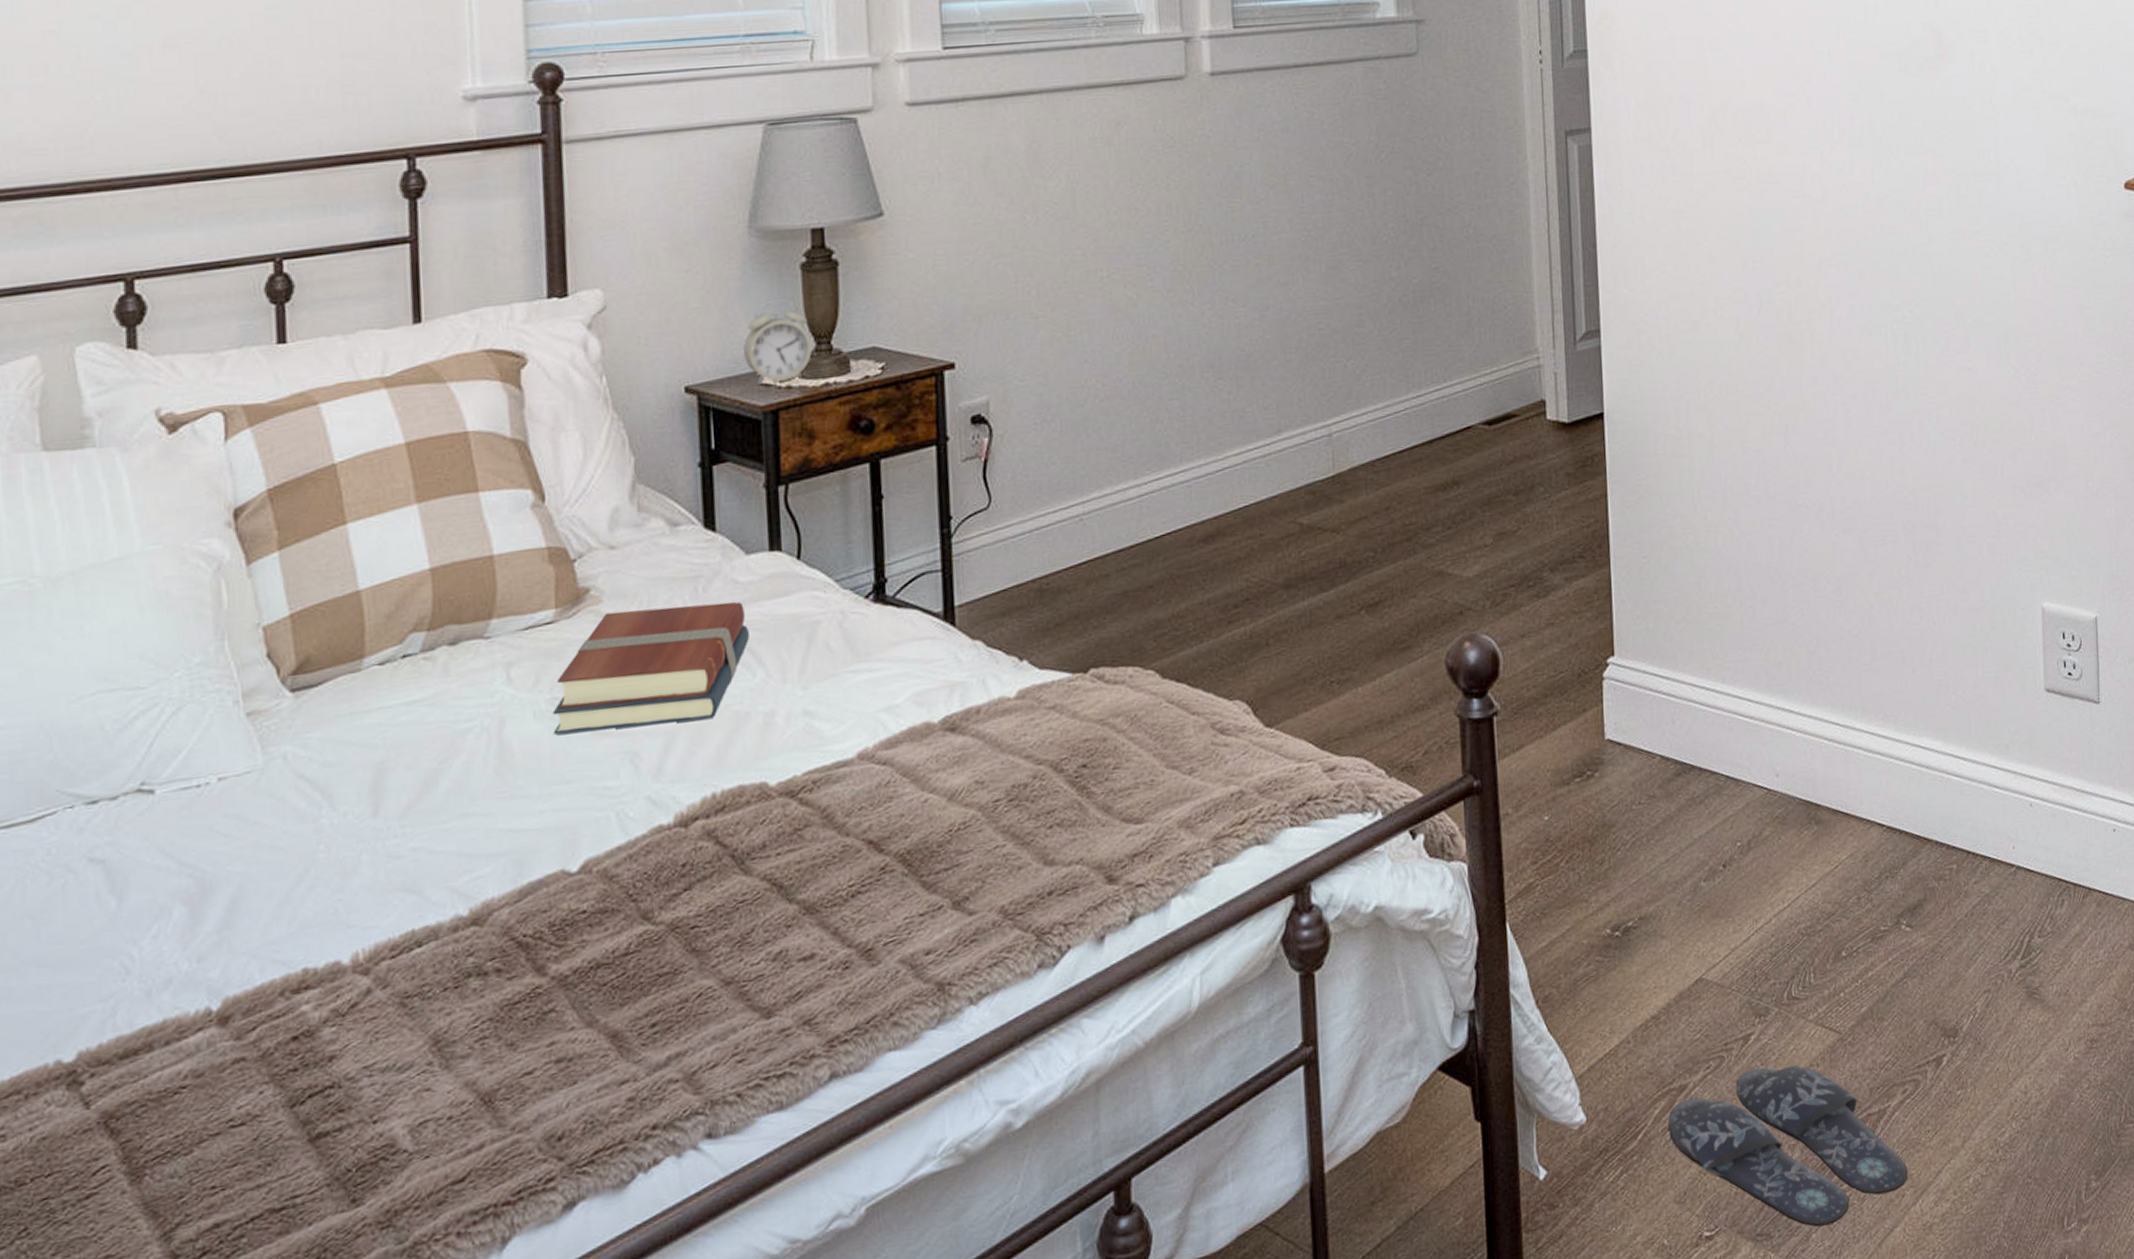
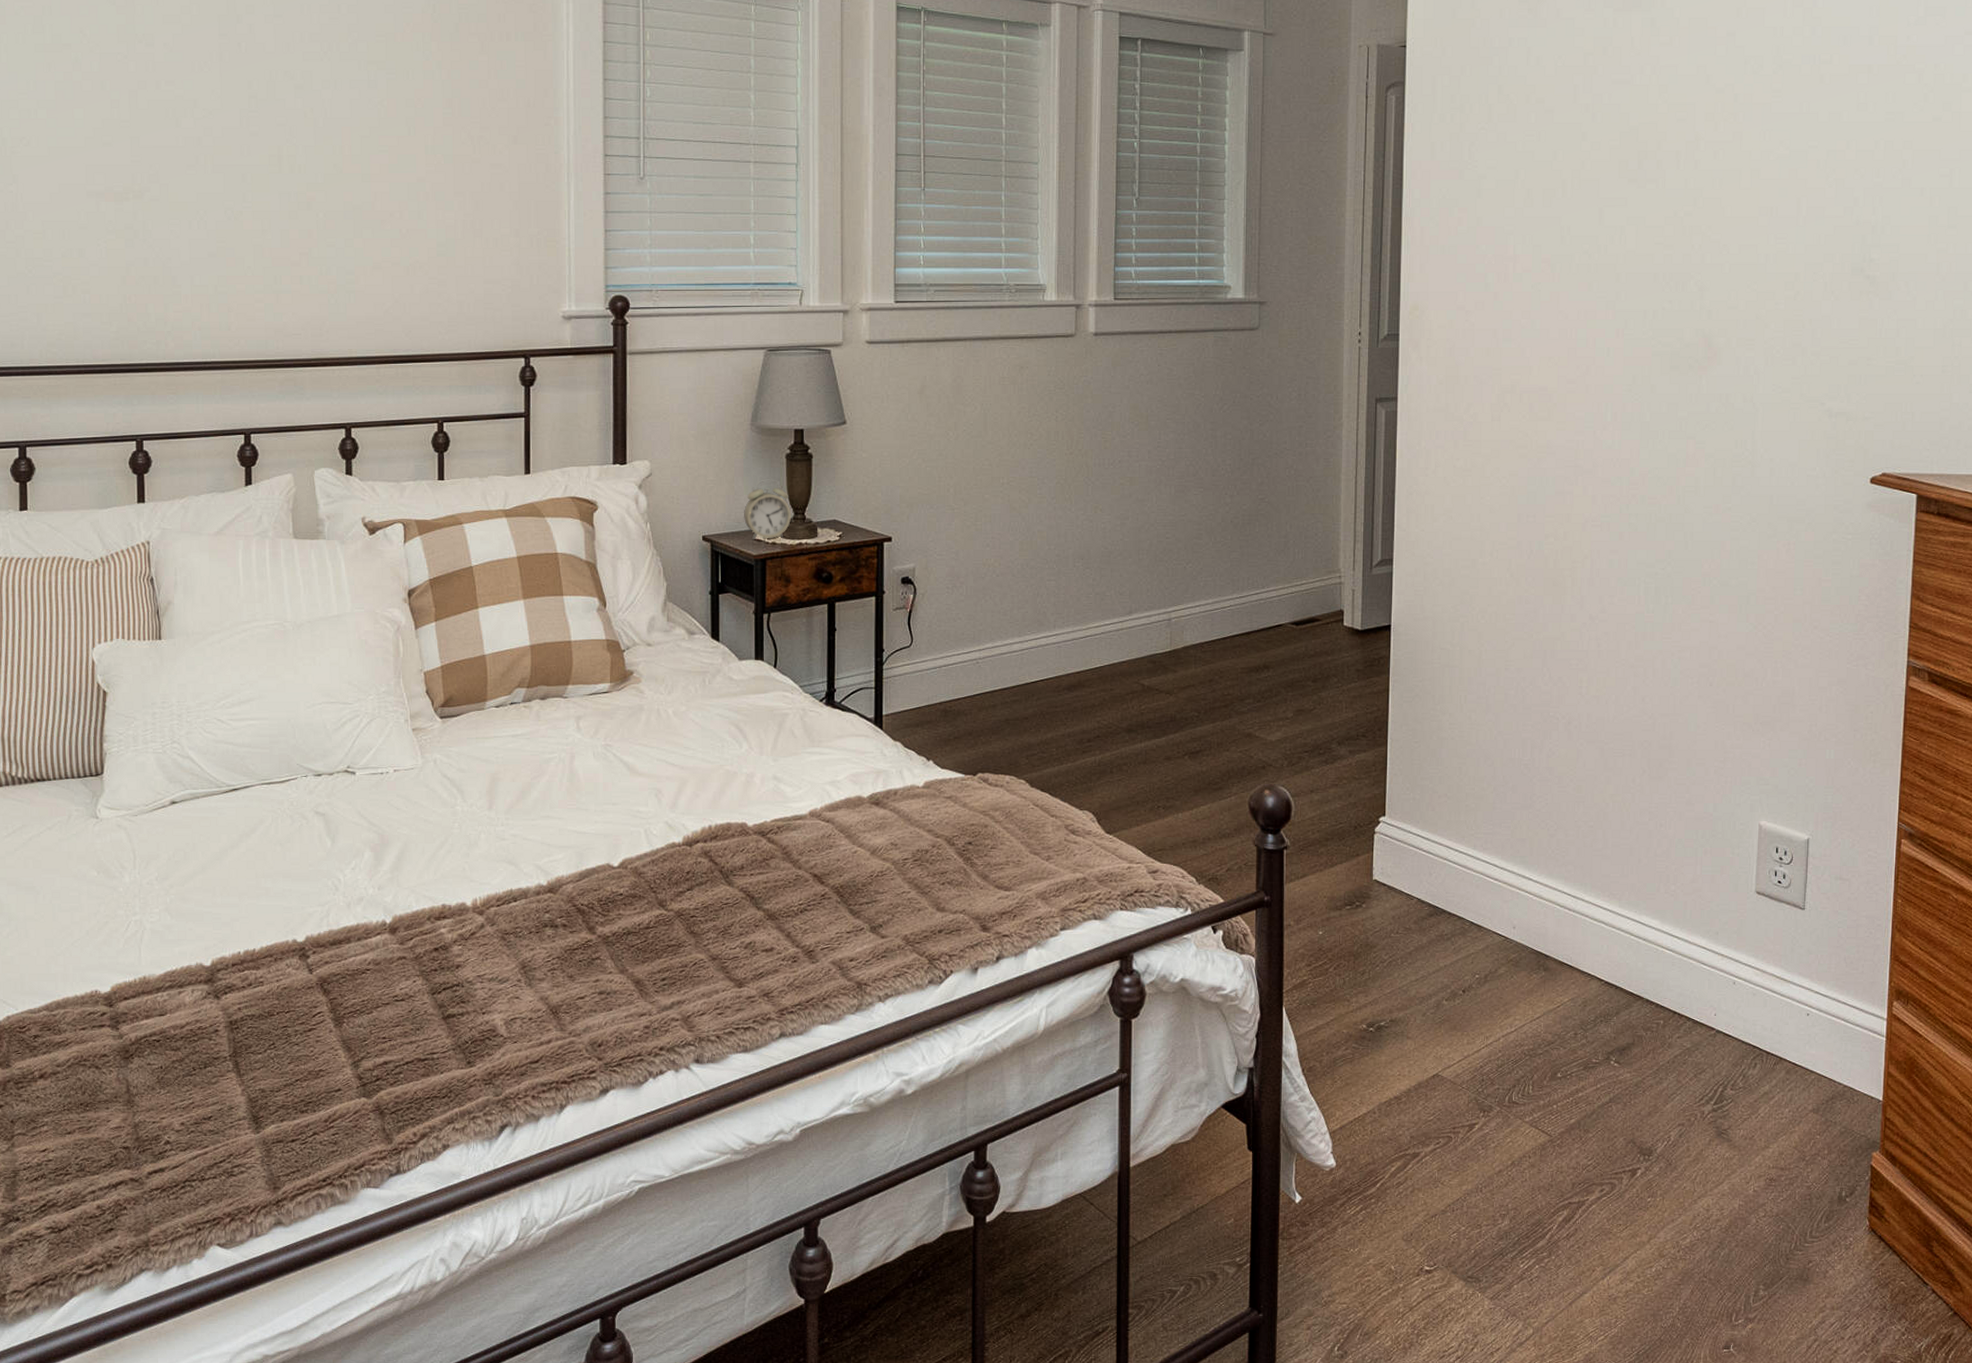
books: present [552,601,750,735] -> none [606,690,740,773]
slippers: present [1668,1064,1907,1227] -> none [1402,1151,1599,1281]

